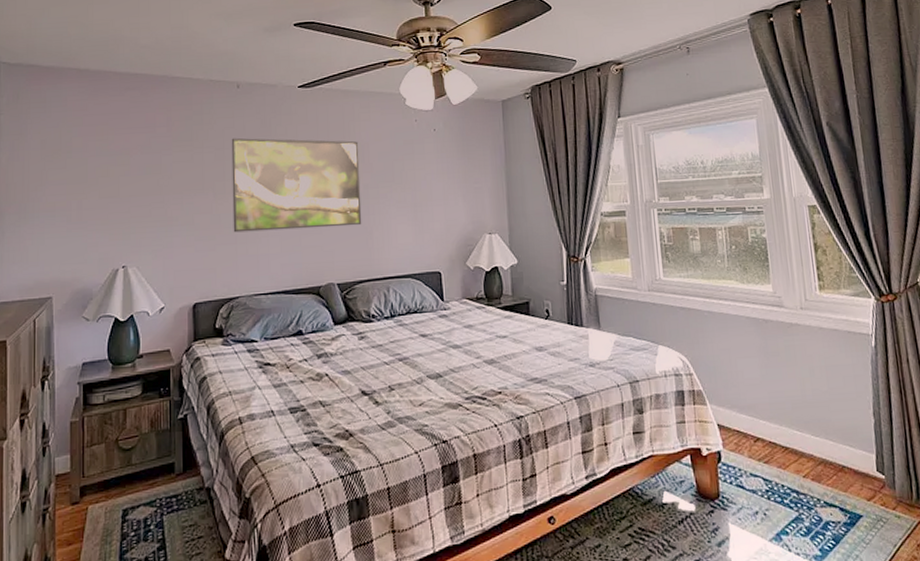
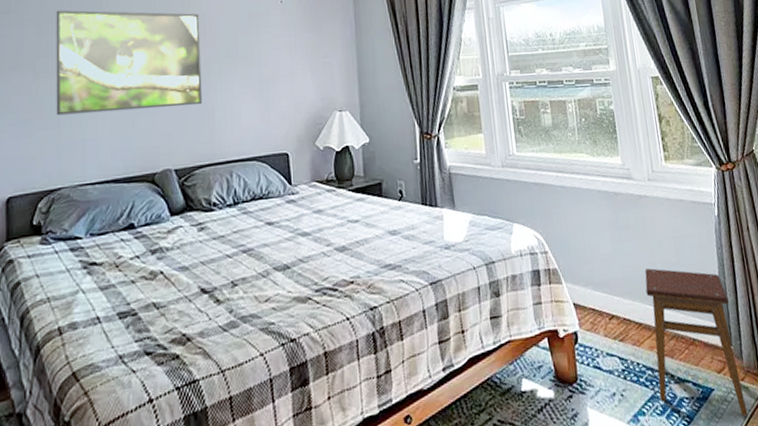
stool: none [793,395,899,545] -> present [644,268,749,417]

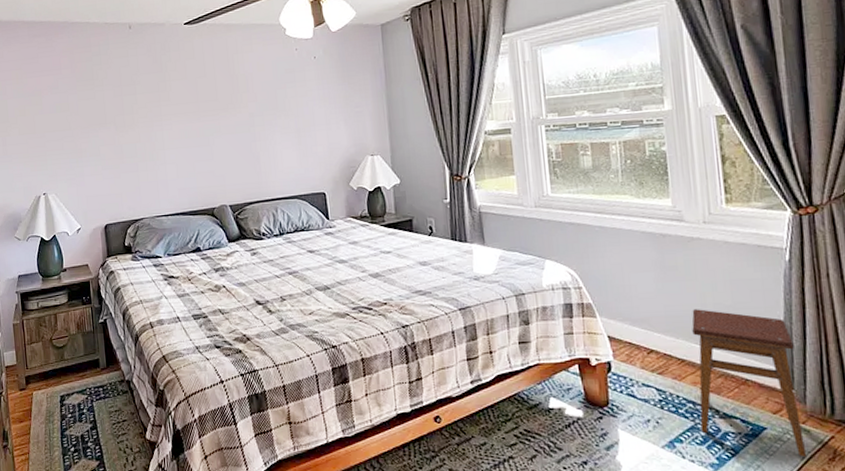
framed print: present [56,10,203,116] -> none [127,72,250,162]

